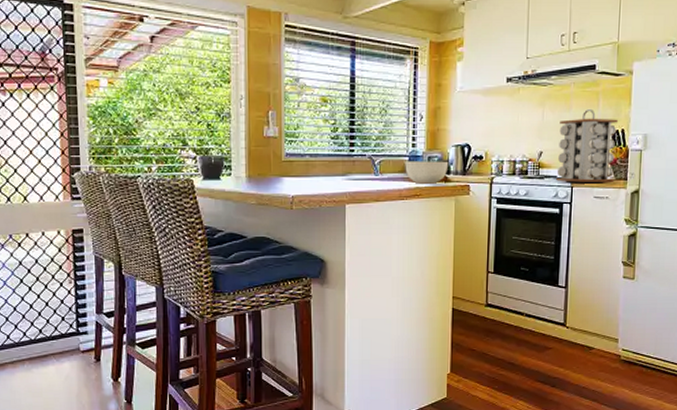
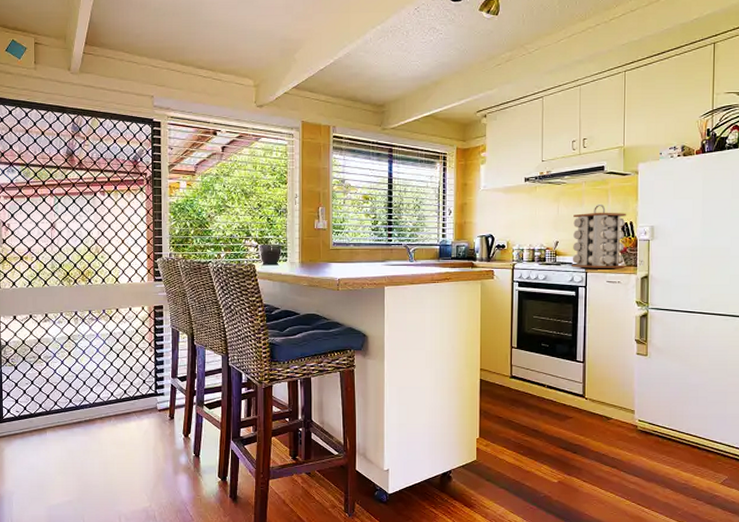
bowl: present [405,161,449,184] -> none [436,249,475,269]

